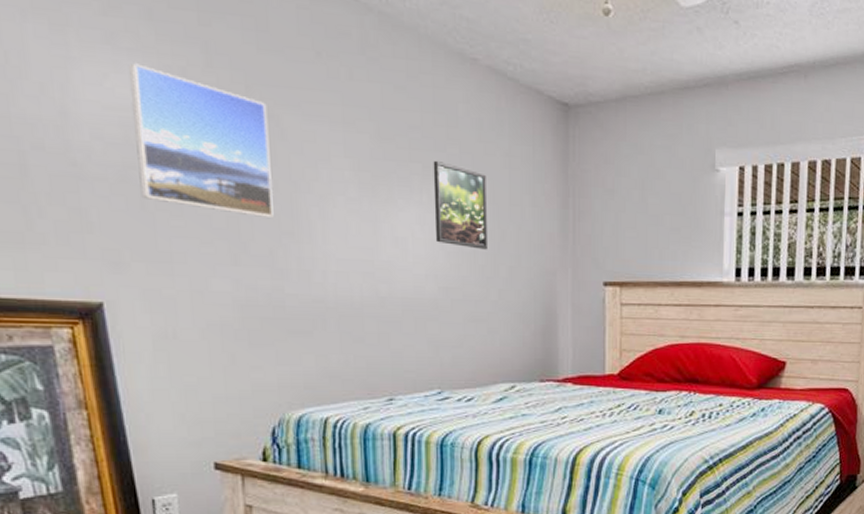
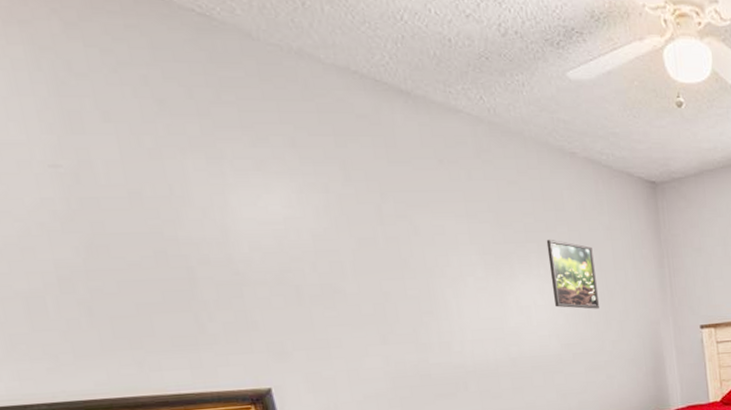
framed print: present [129,63,274,218] -> none [279,184,414,302]

